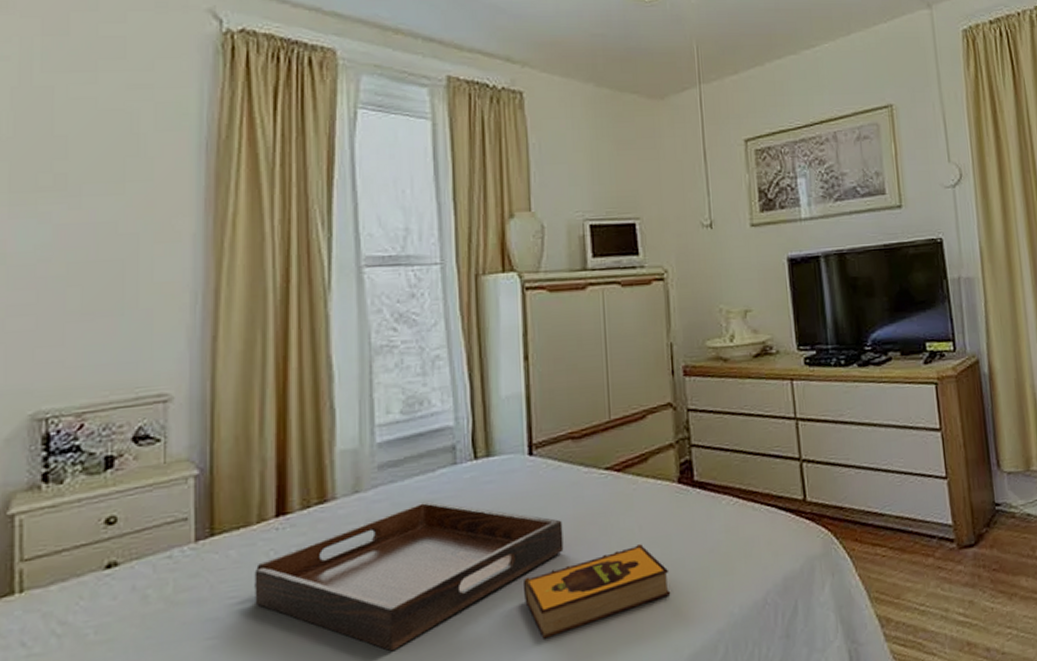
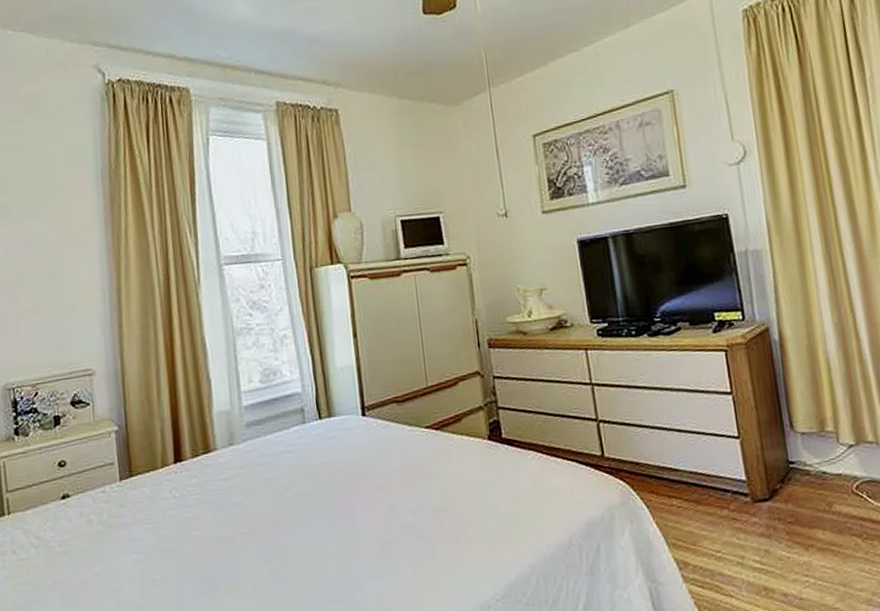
serving tray: present [254,501,564,652] -> none [163,452,395,570]
hardback book: present [522,544,671,639] -> none [364,491,487,566]

